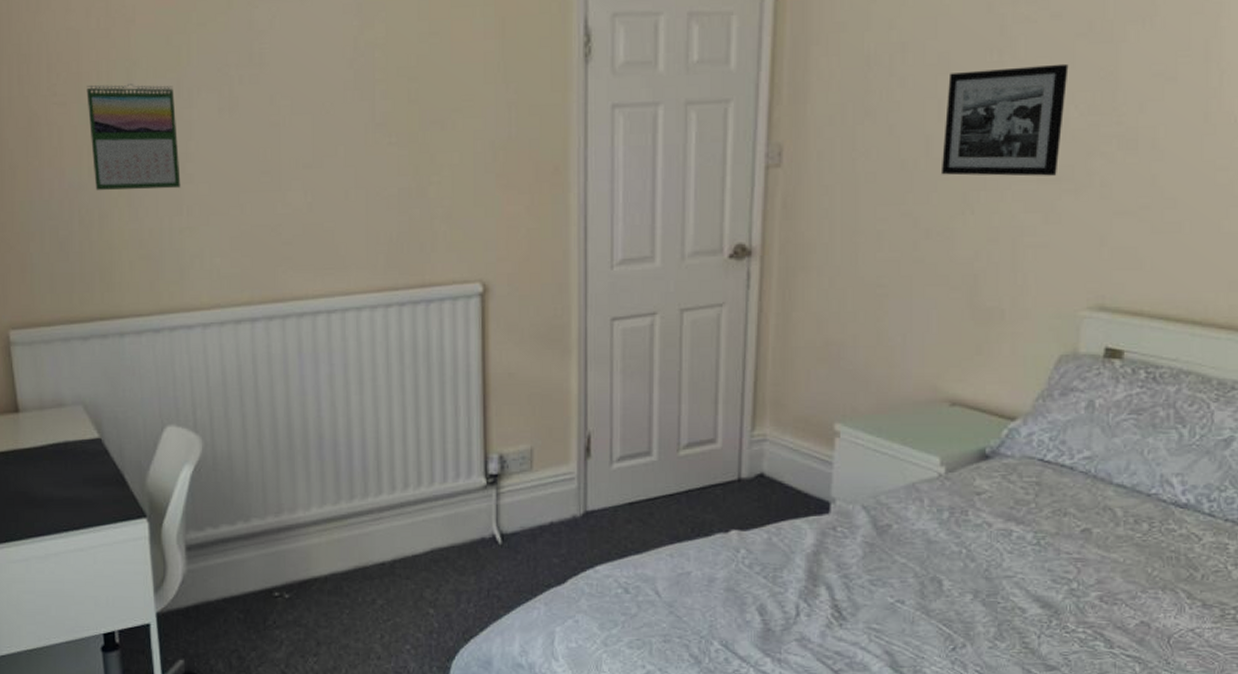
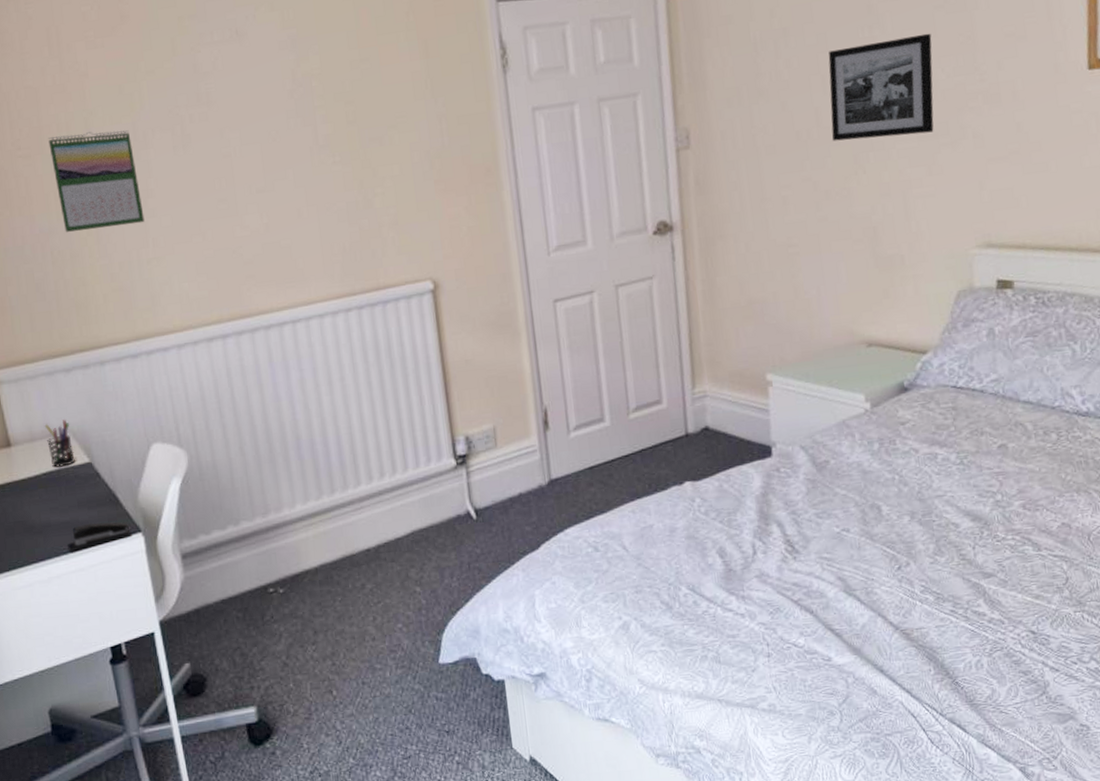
pen holder: none [55,390,84,440] -> present [44,419,75,468]
stapler: none [68,502,136,530] -> present [67,522,132,553]

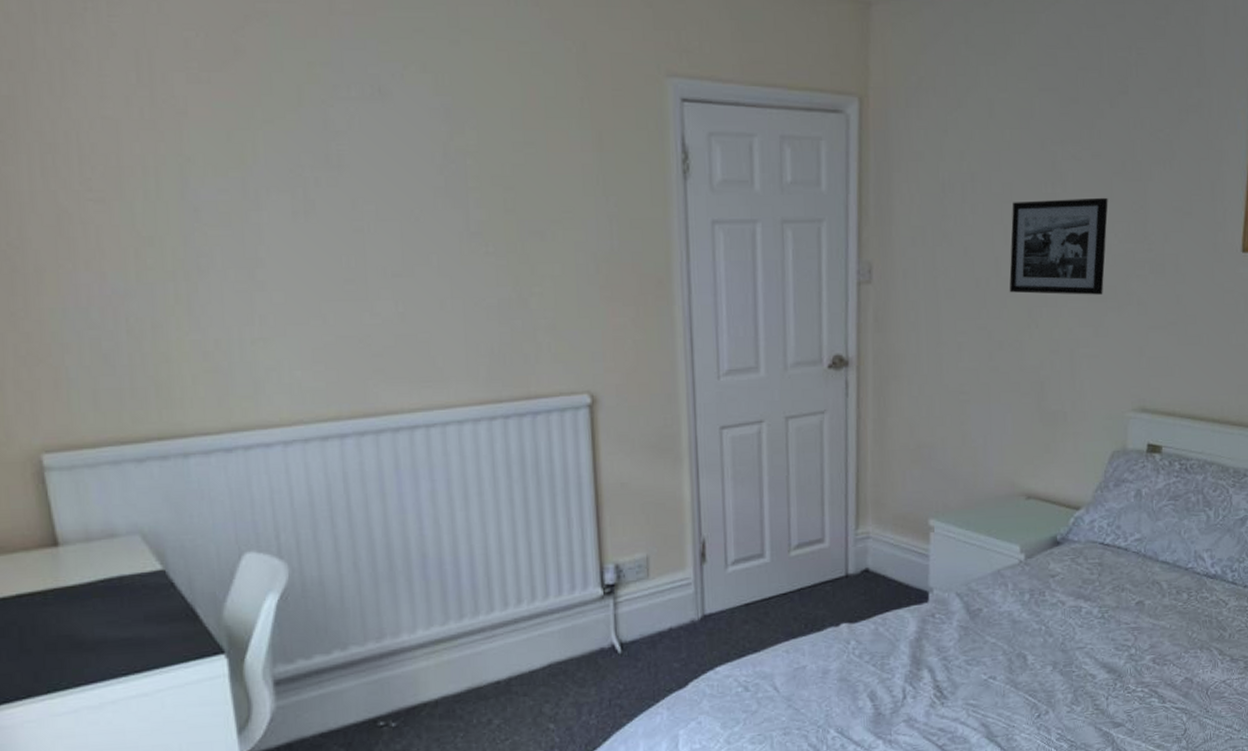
pen holder: present [44,419,75,468] -> none [105,518,144,574]
calendar: present [48,130,145,232] -> none [130,180,251,297]
stapler: present [67,522,132,553] -> none [128,640,212,674]

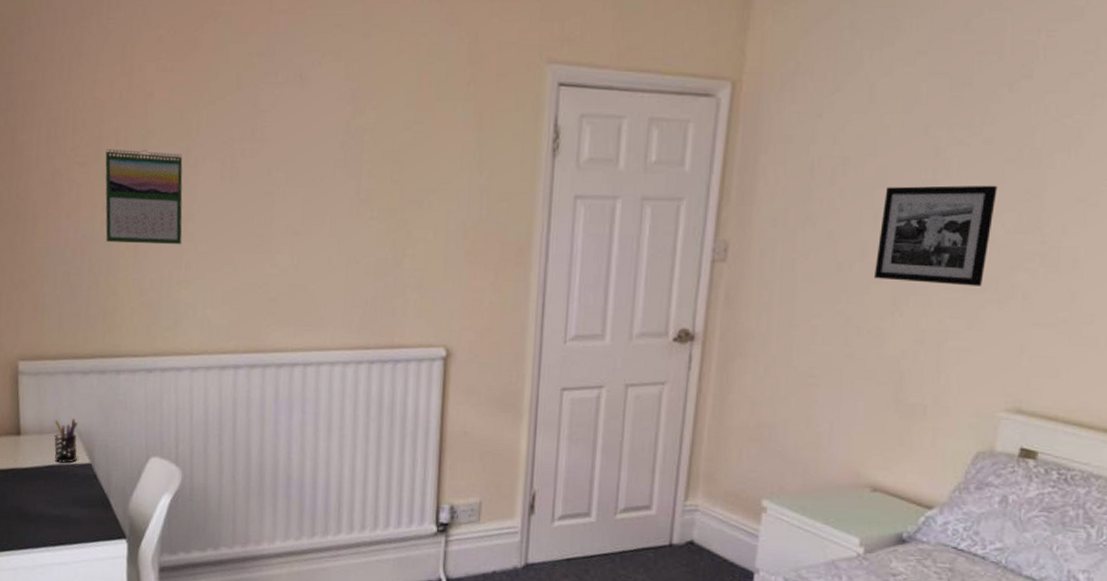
pen holder: none [105,518,144,574] -> present [54,419,78,463]
calendar: none [130,180,251,297] -> present [105,148,183,245]

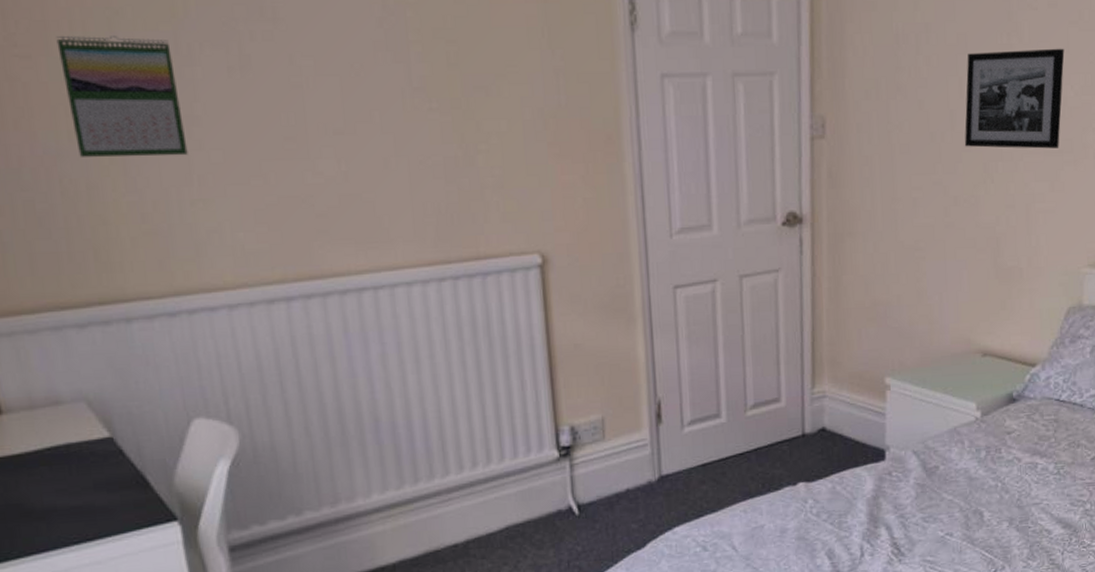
pen holder: present [54,419,78,463] -> none [49,385,91,442]

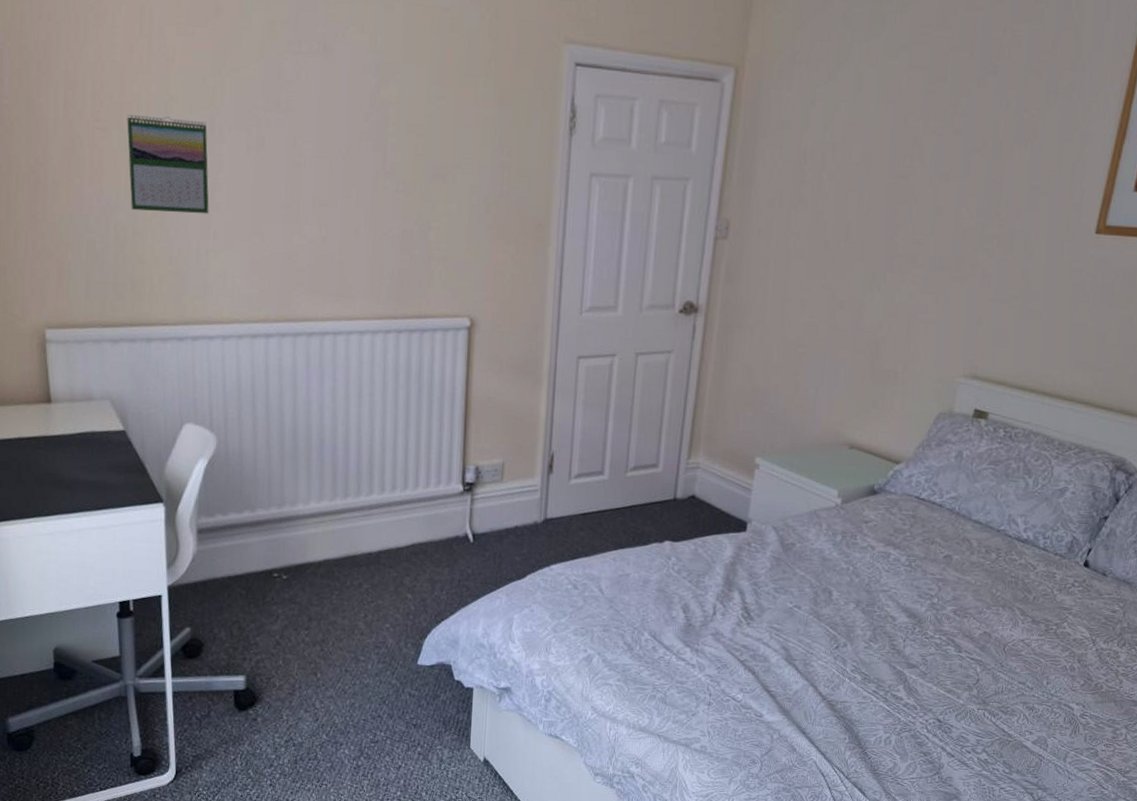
picture frame: present [964,48,1065,149] -> none [856,172,965,265]

